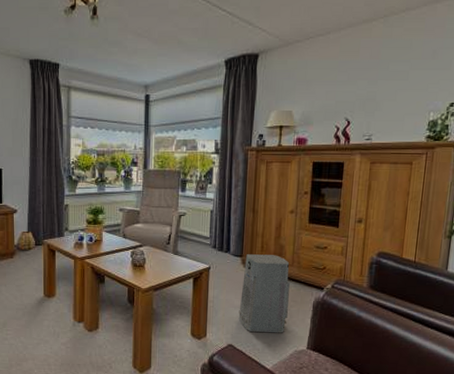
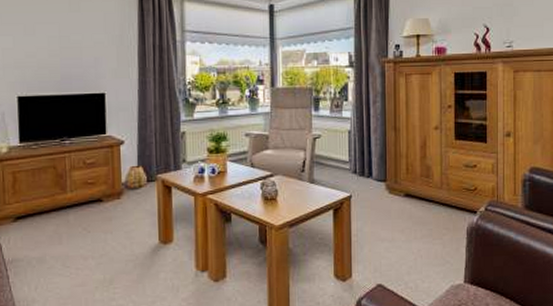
air purifier: present [238,254,290,333] -> none [386,177,440,268]

